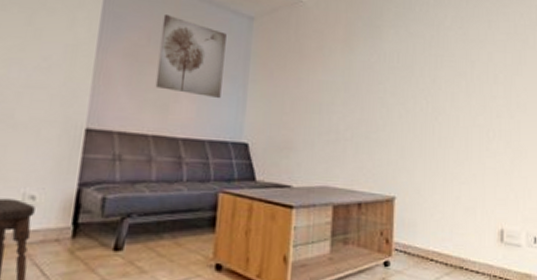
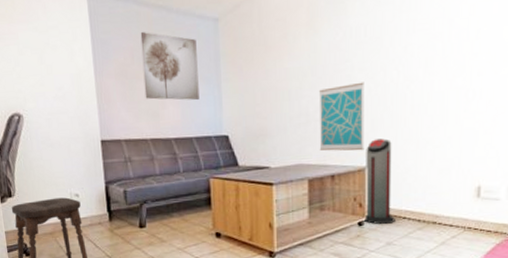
wall art: none [347,106,396,179] -> present [318,82,364,151]
air purifier: none [389,167,423,267] -> present [363,138,395,225]

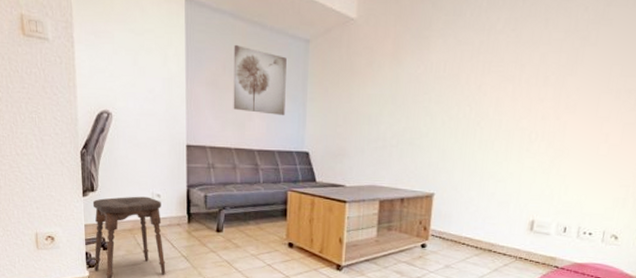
wall art: present [318,82,364,151] -> none [392,114,439,178]
air purifier: present [363,138,395,225] -> none [426,169,459,249]

